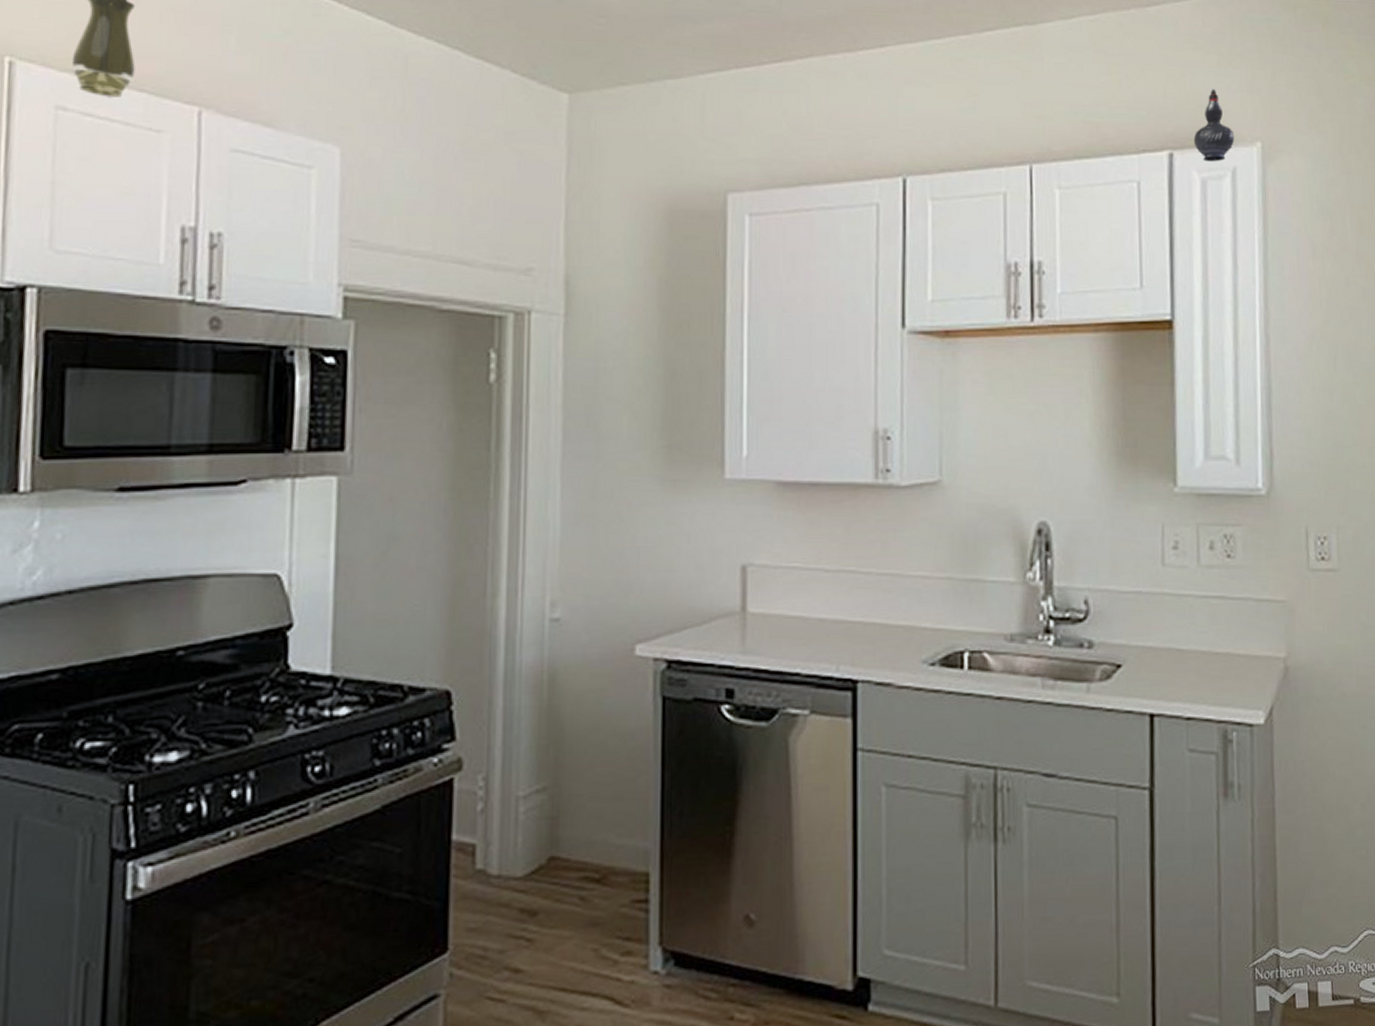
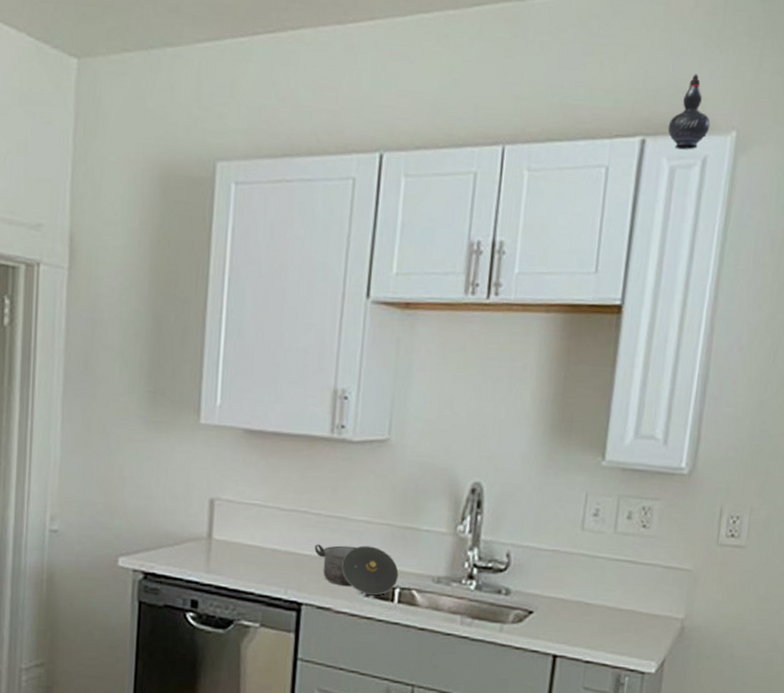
cooking pot: none [867,605,966,664] -> present [314,544,399,596]

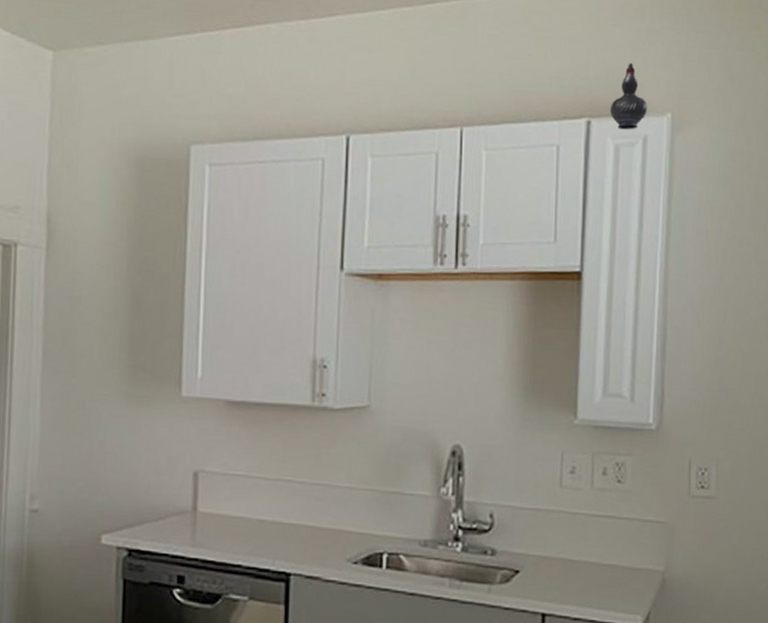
cooking pot: present [314,544,399,596] -> none [301,512,385,562]

